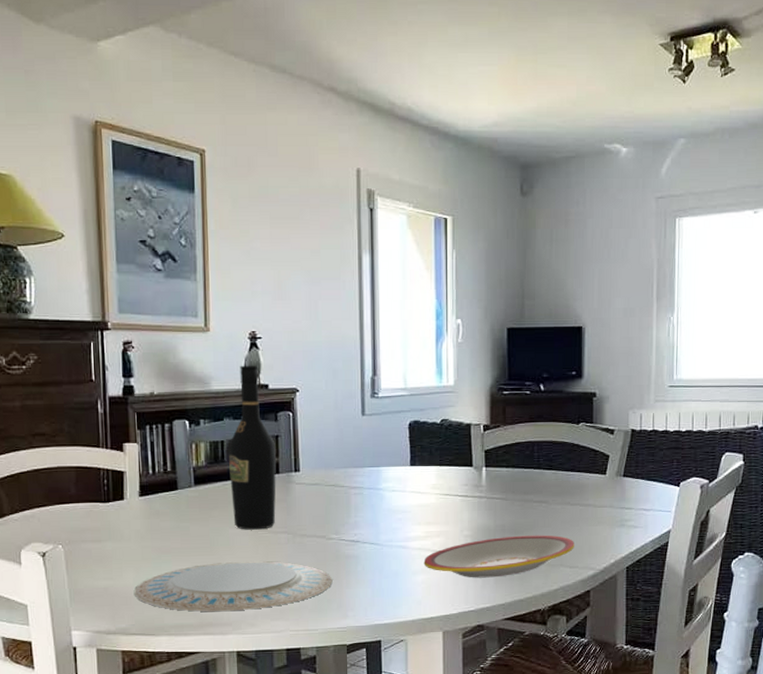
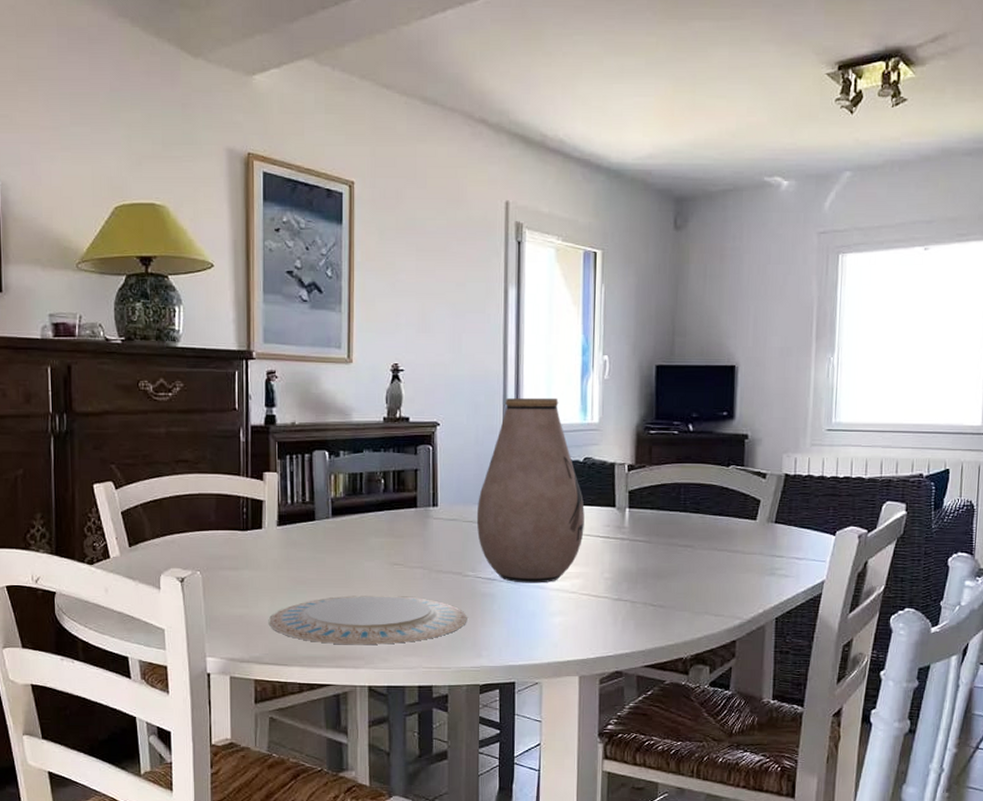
wine bottle: present [229,365,276,530] -> none [367,397,414,564]
vase: none [338,361,443,544] -> present [476,397,585,583]
plate: present [423,535,574,578] -> none [561,580,721,623]

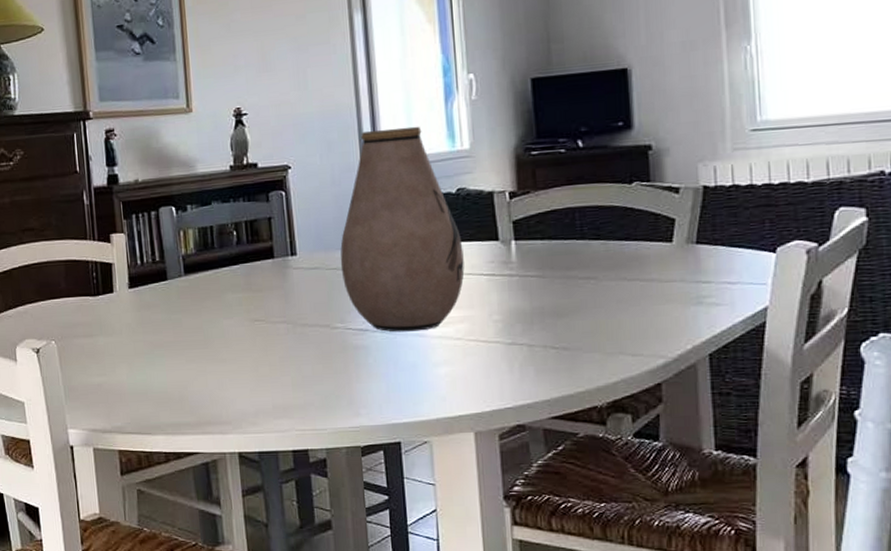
plate: present [268,595,468,645] -> none [128,354,341,409]

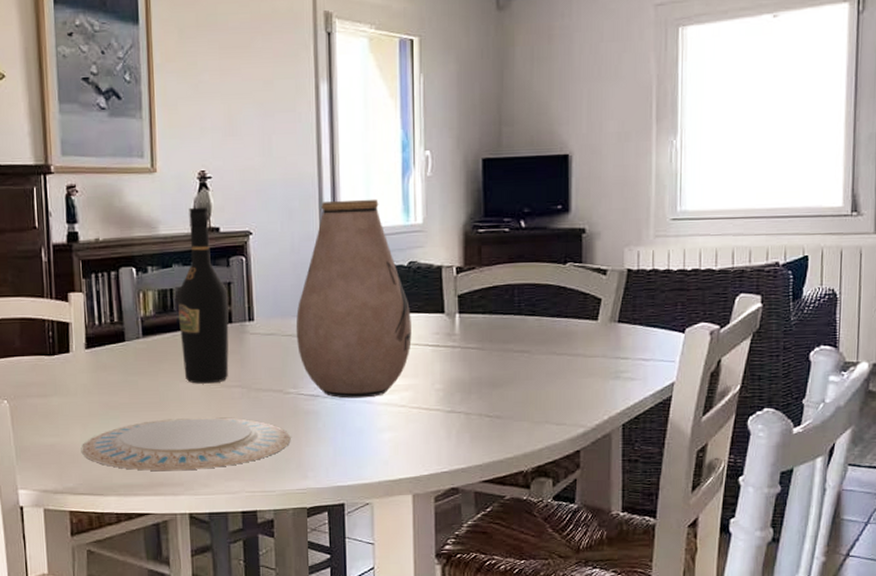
plate: none [128,354,341,409] -> present [81,417,291,471]
wine bottle: none [218,143,273,321] -> present [178,207,229,384]

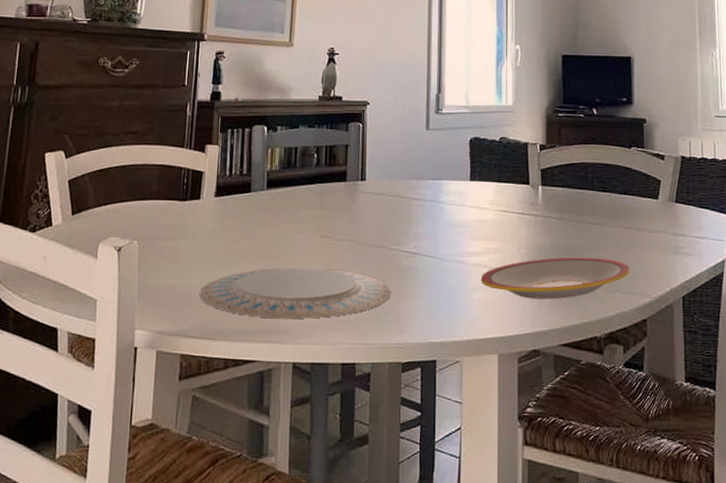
wine bottle: present [178,207,229,384] -> none [300,78,345,236]
vase: present [295,199,412,399] -> none [401,81,501,258]
plate: none [390,388,561,436] -> present [480,257,629,300]

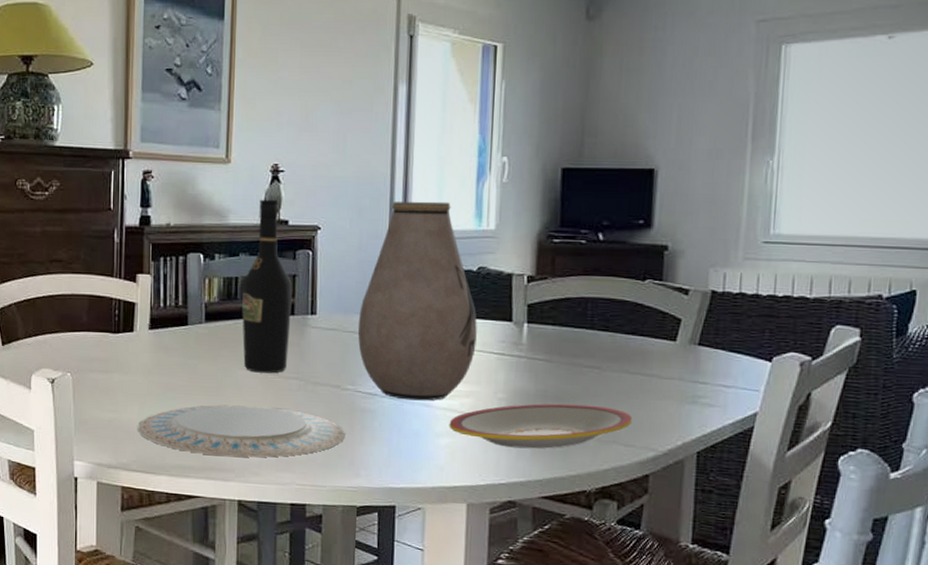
wine bottle: none [300,78,345,236] -> present [242,199,292,373]
vase: none [401,81,501,258] -> present [357,201,477,401]

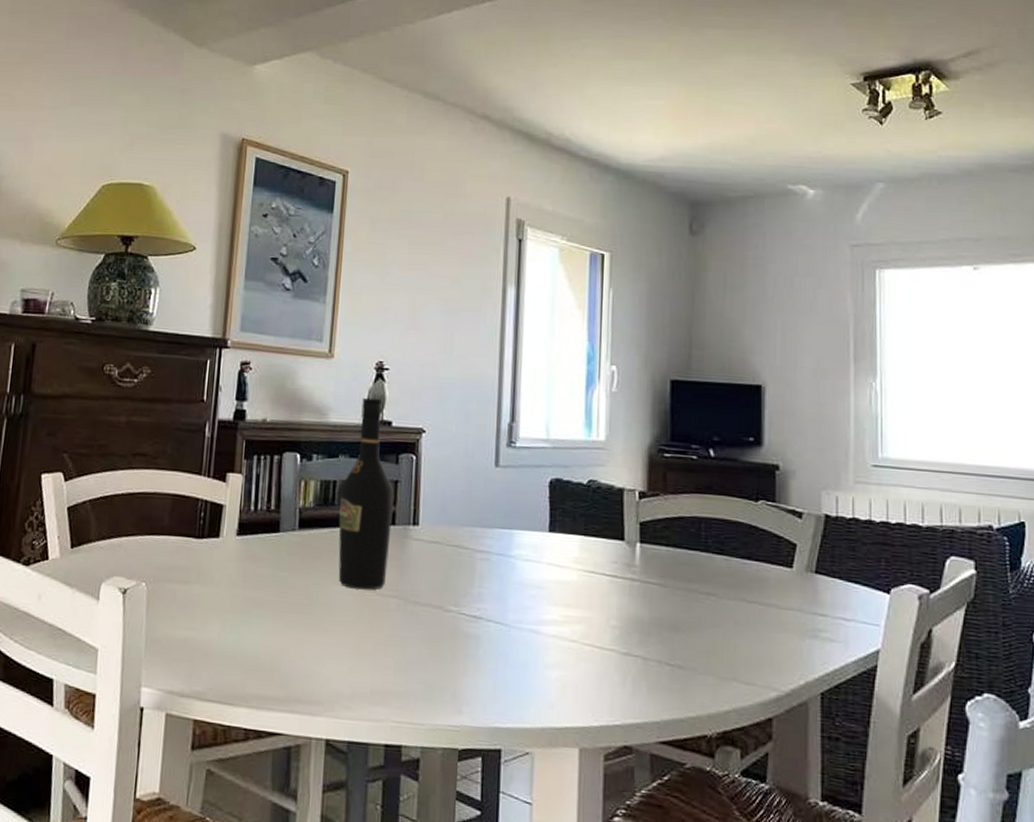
plate: present [137,405,345,458] -> none [216,624,447,689]
vase: present [357,201,477,401] -> none [462,407,588,627]
plate: present [449,403,632,449] -> none [559,633,752,686]

